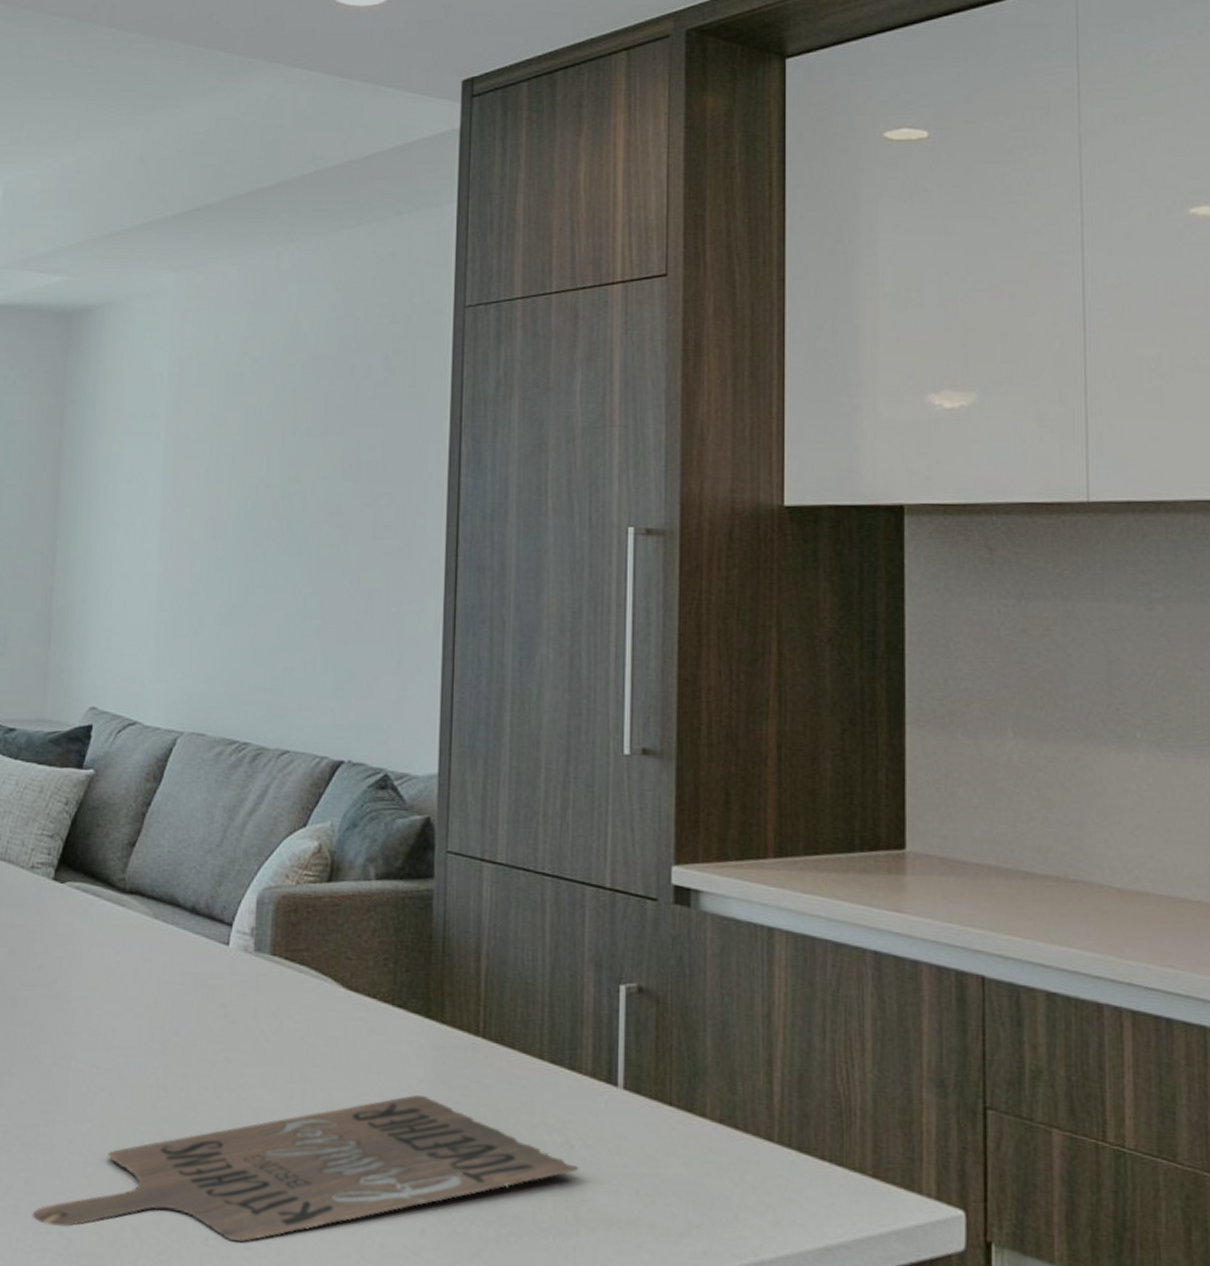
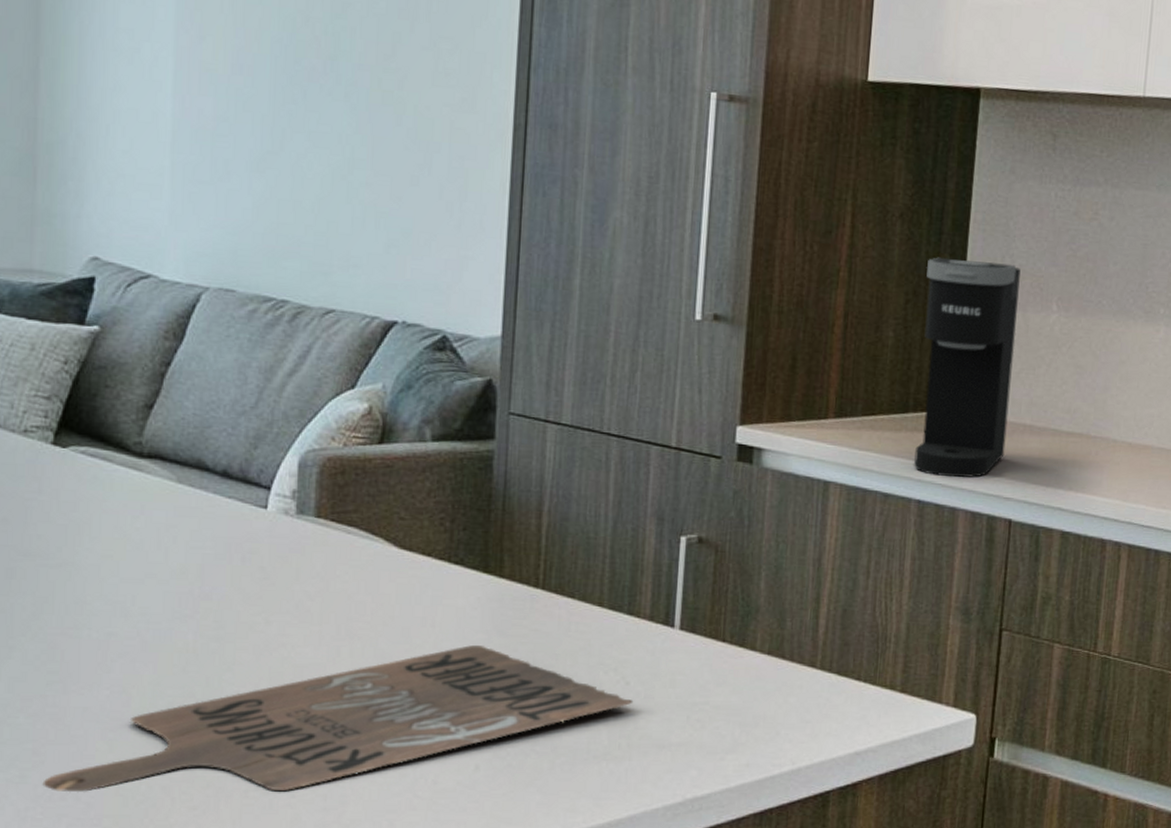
coffee maker: none [861,682,969,926] -> present [914,257,1021,478]

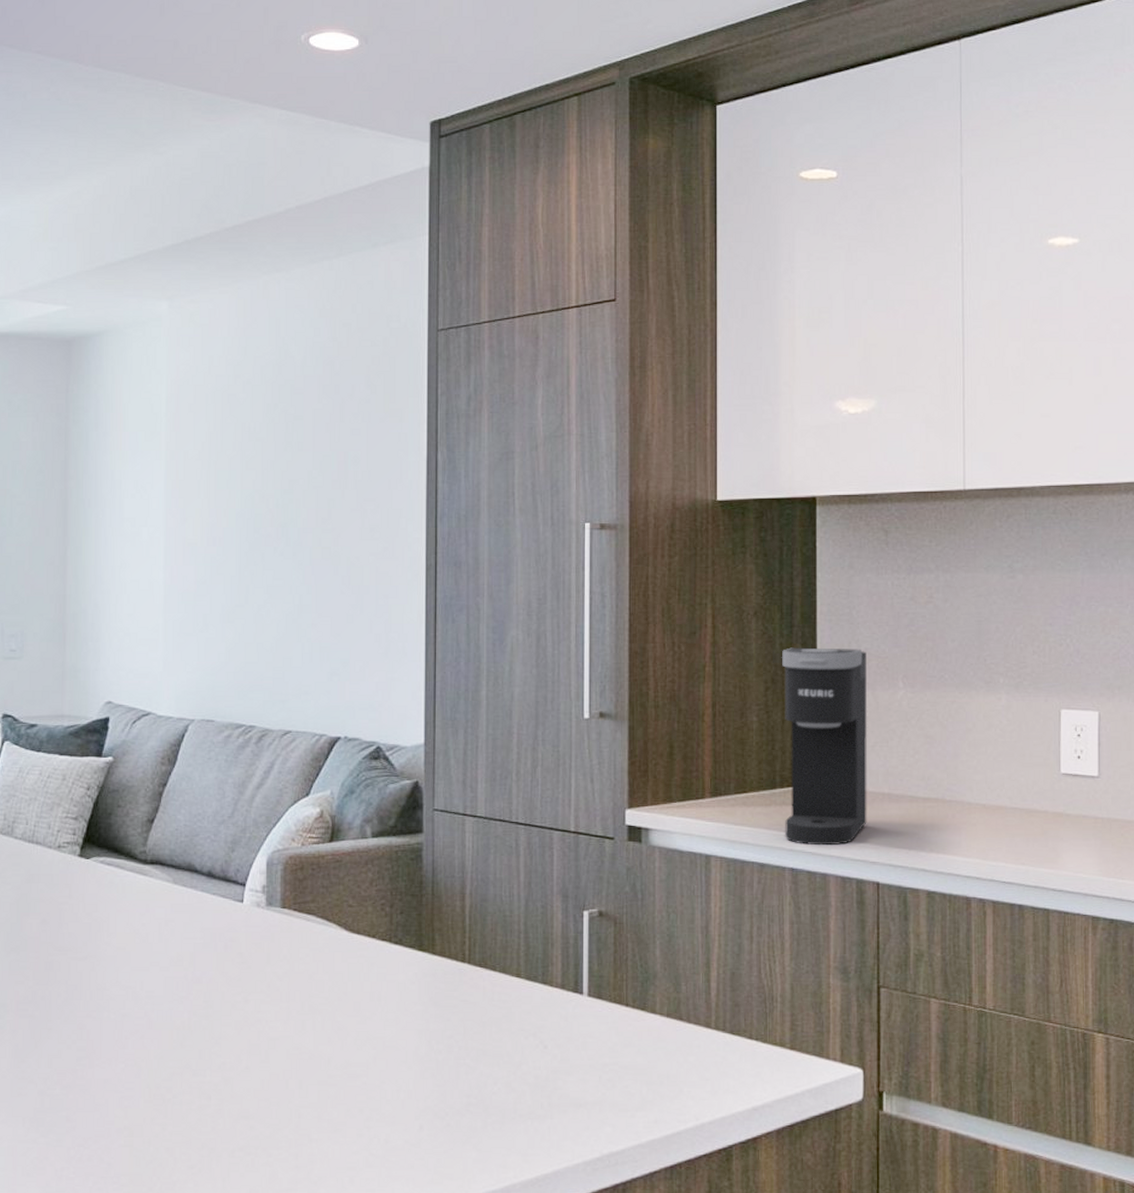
home sign: present [42,644,634,793] -> none [74,1015,552,1155]

